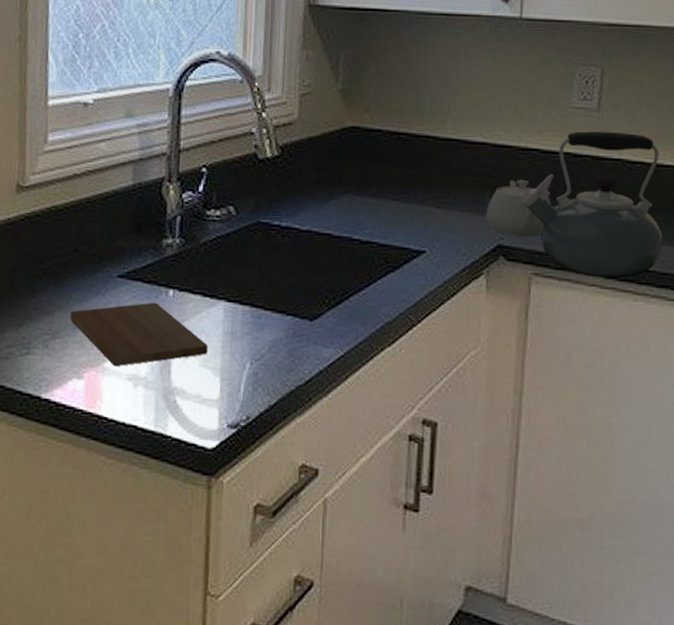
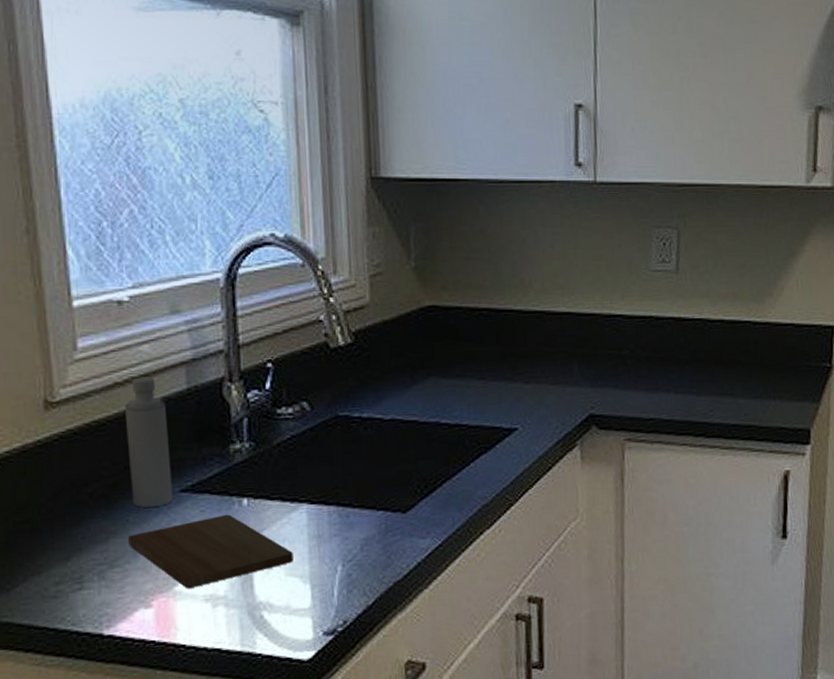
spray bottle: none [77,171,114,288] -> present [125,377,173,508]
teapot: present [486,179,551,237] -> none [575,346,639,404]
kettle: present [520,131,664,278] -> none [608,292,746,436]

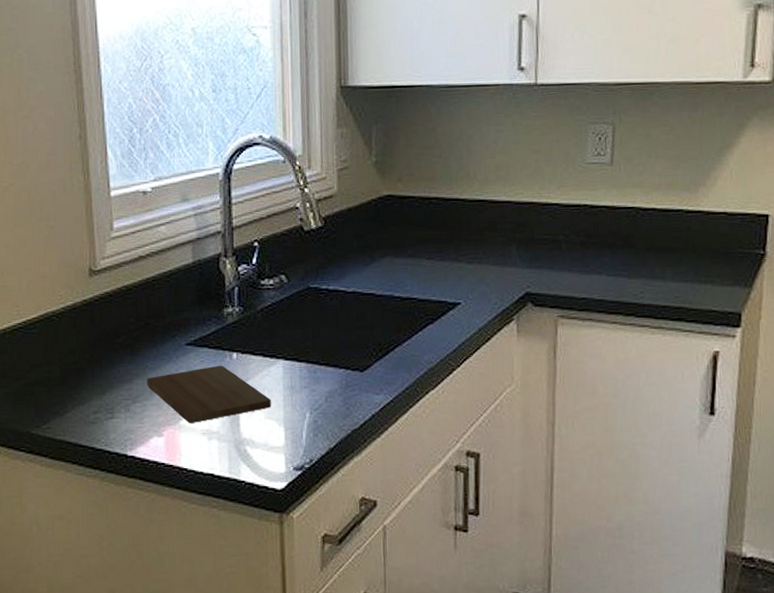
spray bottle: present [125,377,173,508] -> none [147,252,180,356]

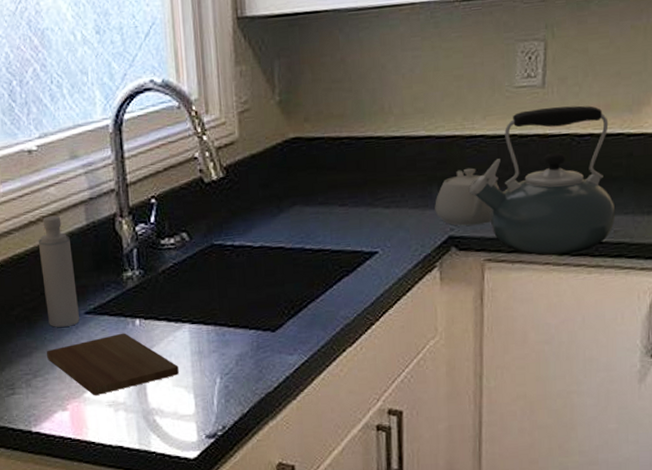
spray bottle: none [147,252,180,356] -> present [39,215,80,327]
teapot: none [513,232,572,284] -> present [435,168,500,226]
kettle: none [544,183,676,315] -> present [468,105,616,255]

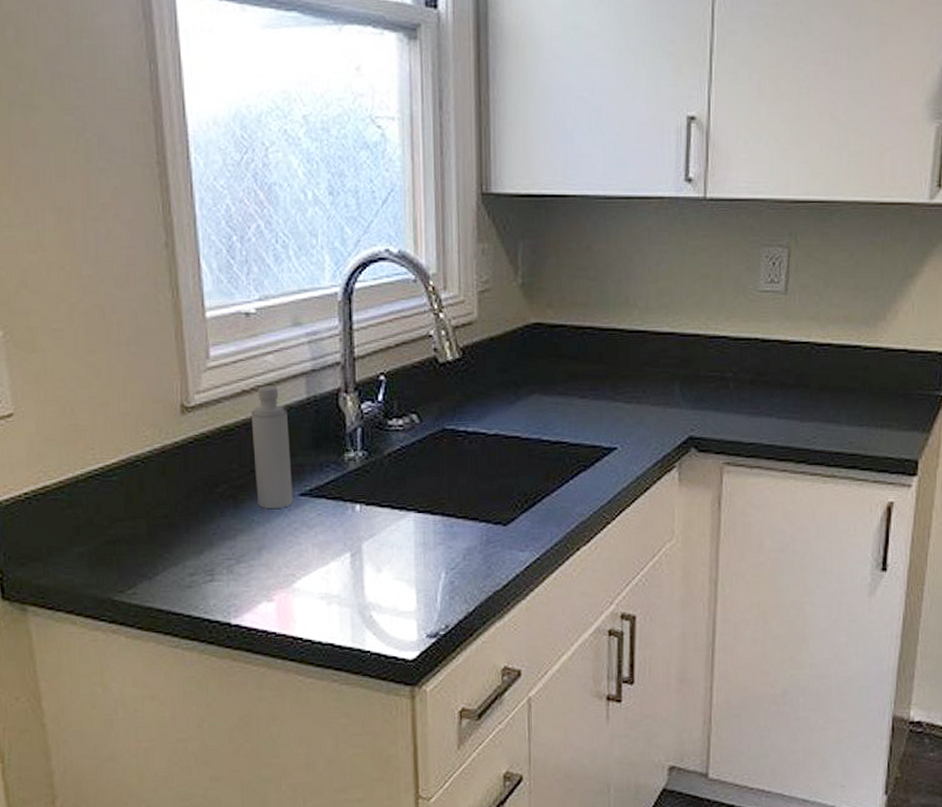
cutting board: present [46,333,179,396] -> none [252,518,401,587]
teapot: present [435,168,500,226] -> none [676,368,741,427]
kettle: present [468,105,616,255] -> none [710,315,851,462]

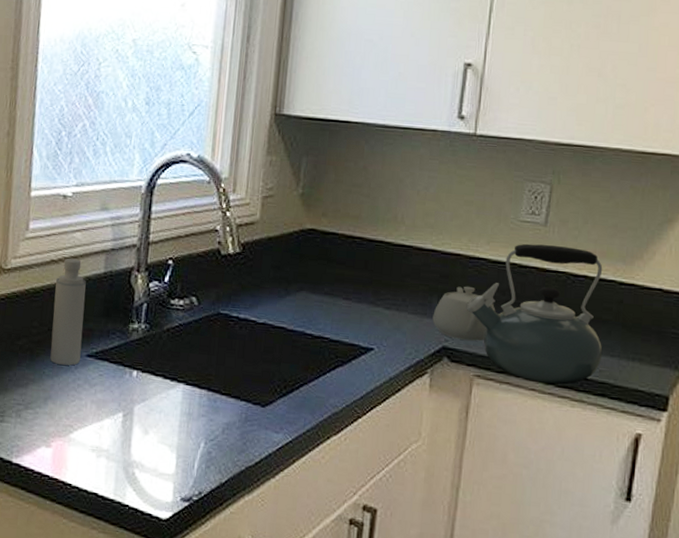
teapot: none [676,368,741,427] -> present [432,286,496,341]
kettle: none [710,315,851,462] -> present [466,243,603,385]

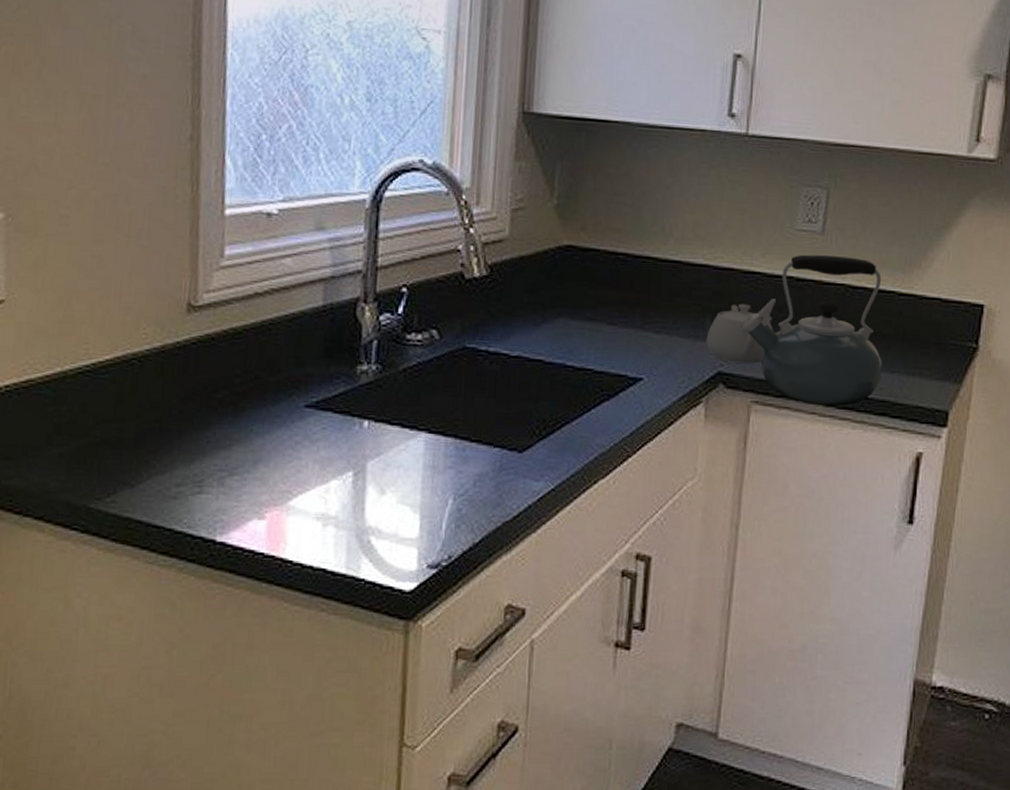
spray bottle: present [50,258,86,366] -> none [259,289,301,420]

